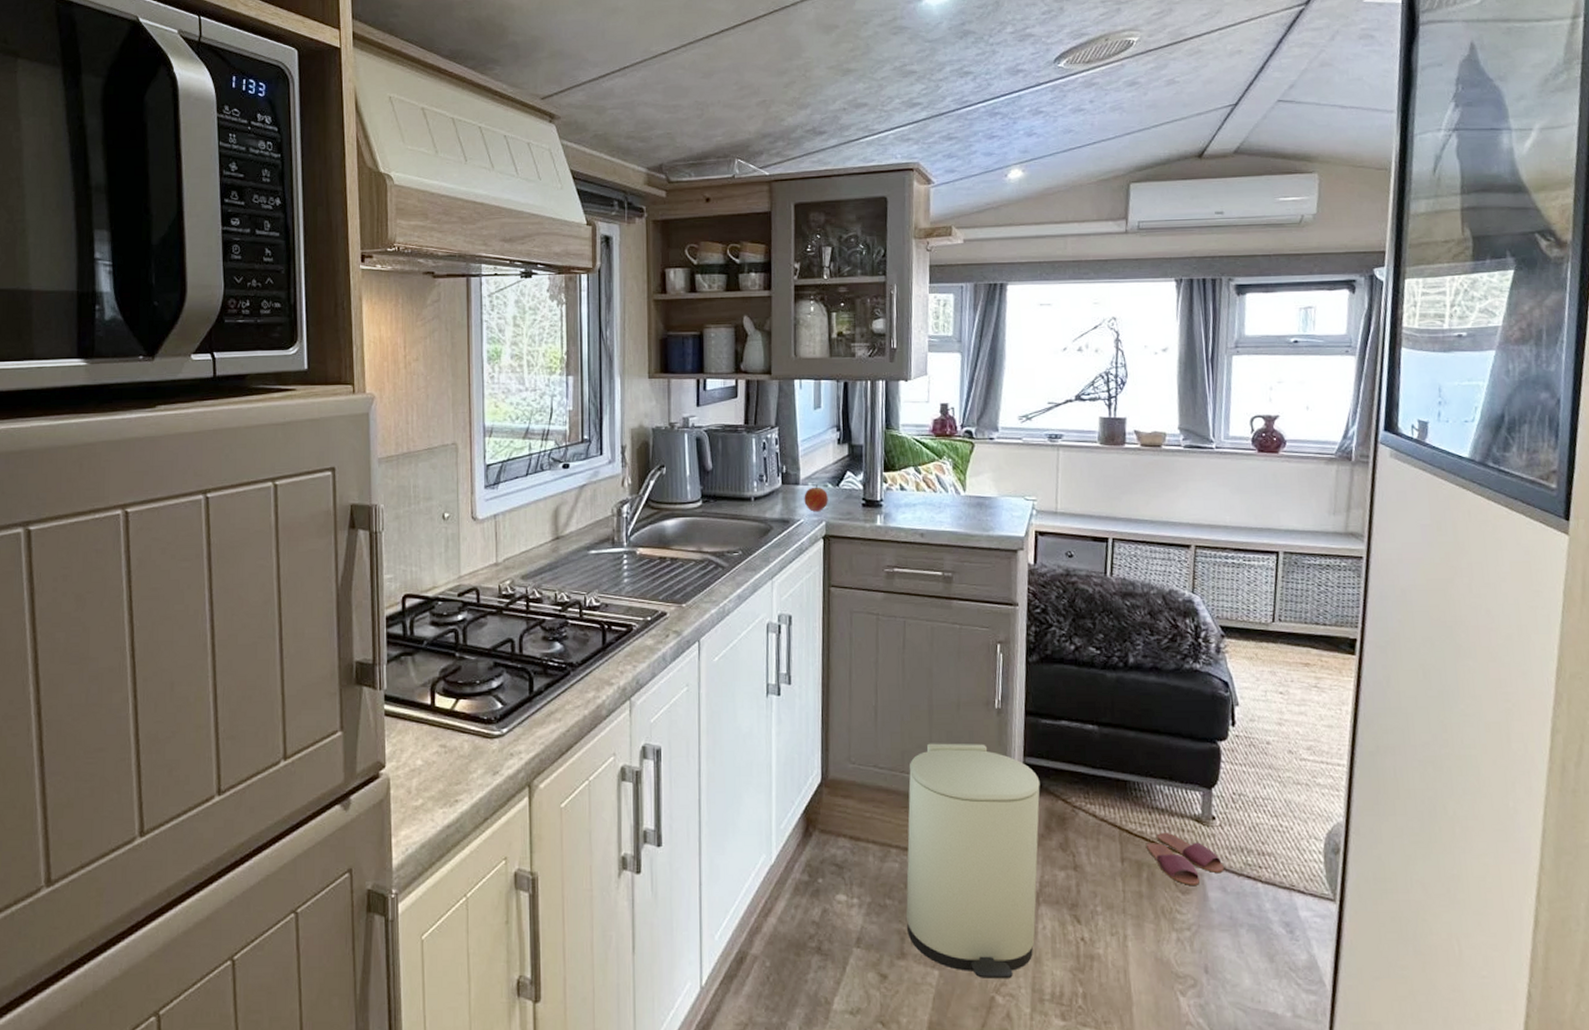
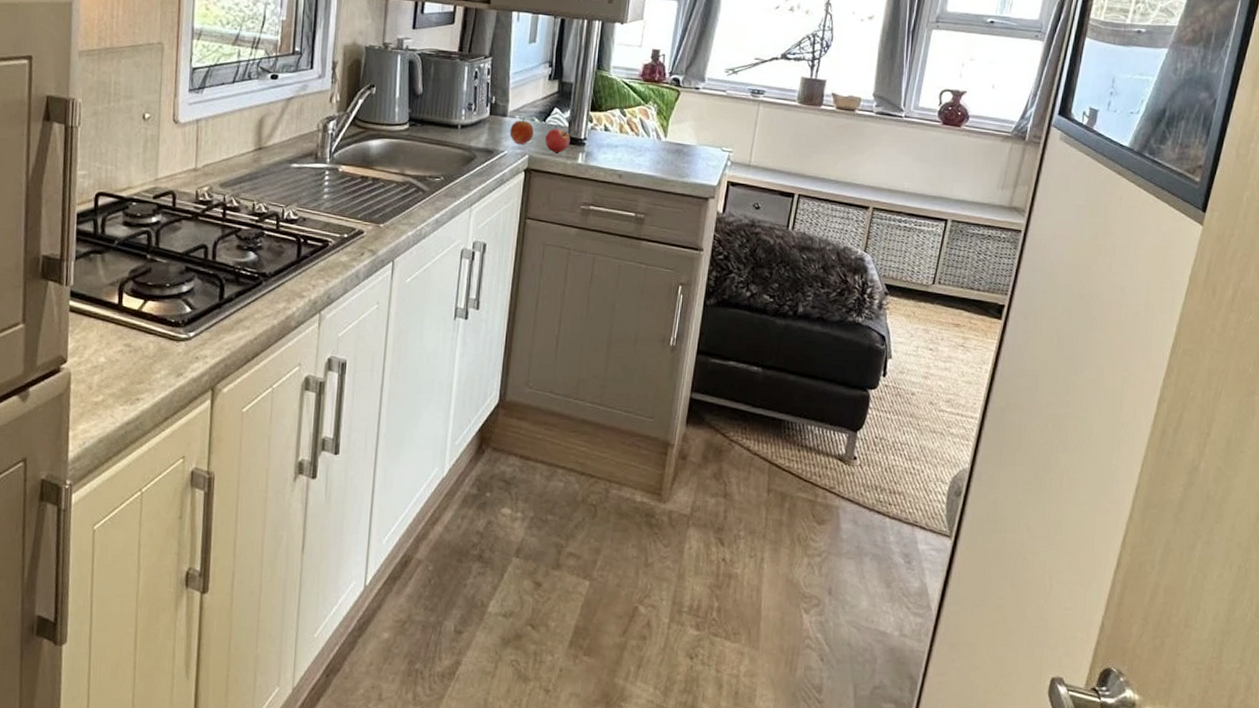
fruit: none [841,492,866,518] -> present [545,128,570,154]
pedal bin: present [906,743,1040,979] -> none [565,374,703,592]
slippers: present [1145,832,1224,885] -> none [791,468,858,517]

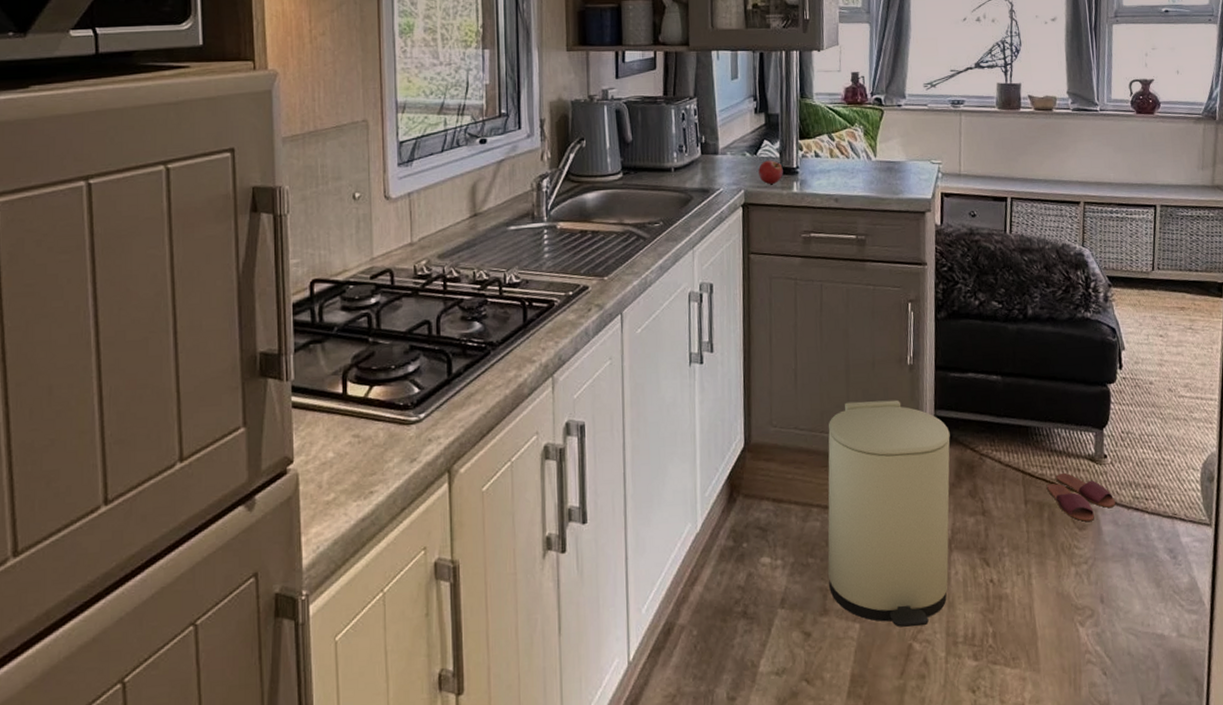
fruit: present [510,117,534,145] -> none [723,153,747,181]
pedal bin: none [565,374,703,592] -> present [827,399,950,627]
slippers: none [791,468,858,517] -> present [1046,472,1116,522]

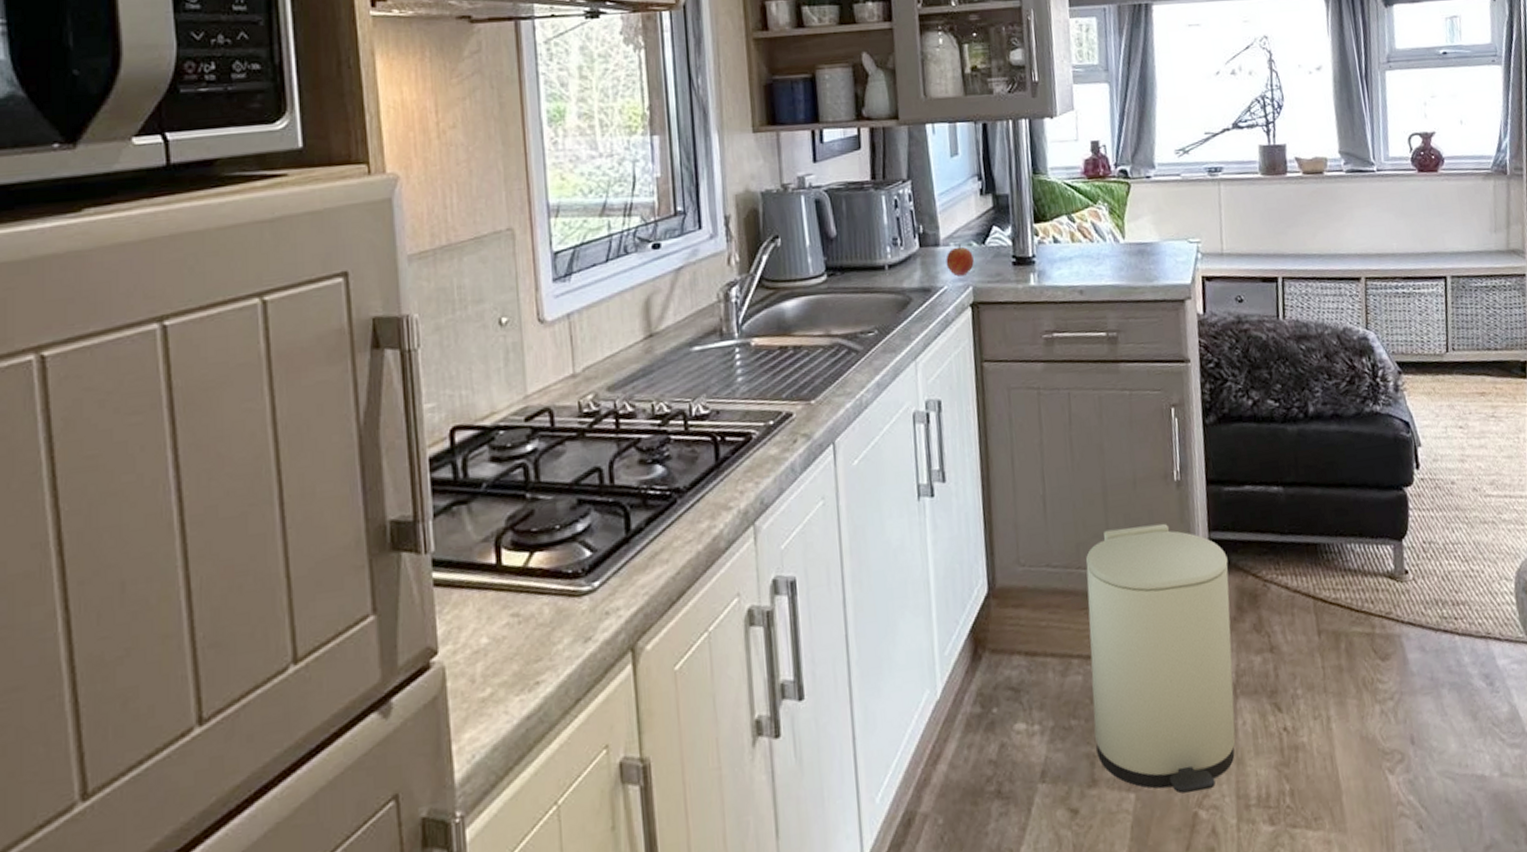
fruit: none [723,153,747,181] -> present [945,243,974,276]
fruit: present [758,160,783,185] -> none [988,249,1018,279]
slippers: present [1046,472,1116,522] -> none [1341,594,1421,650]

